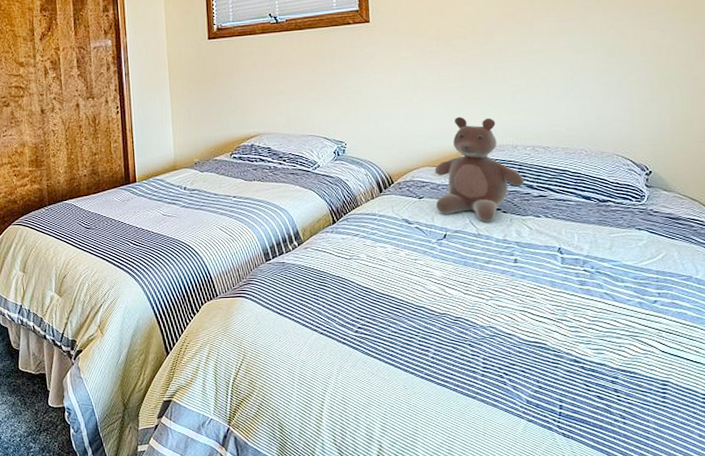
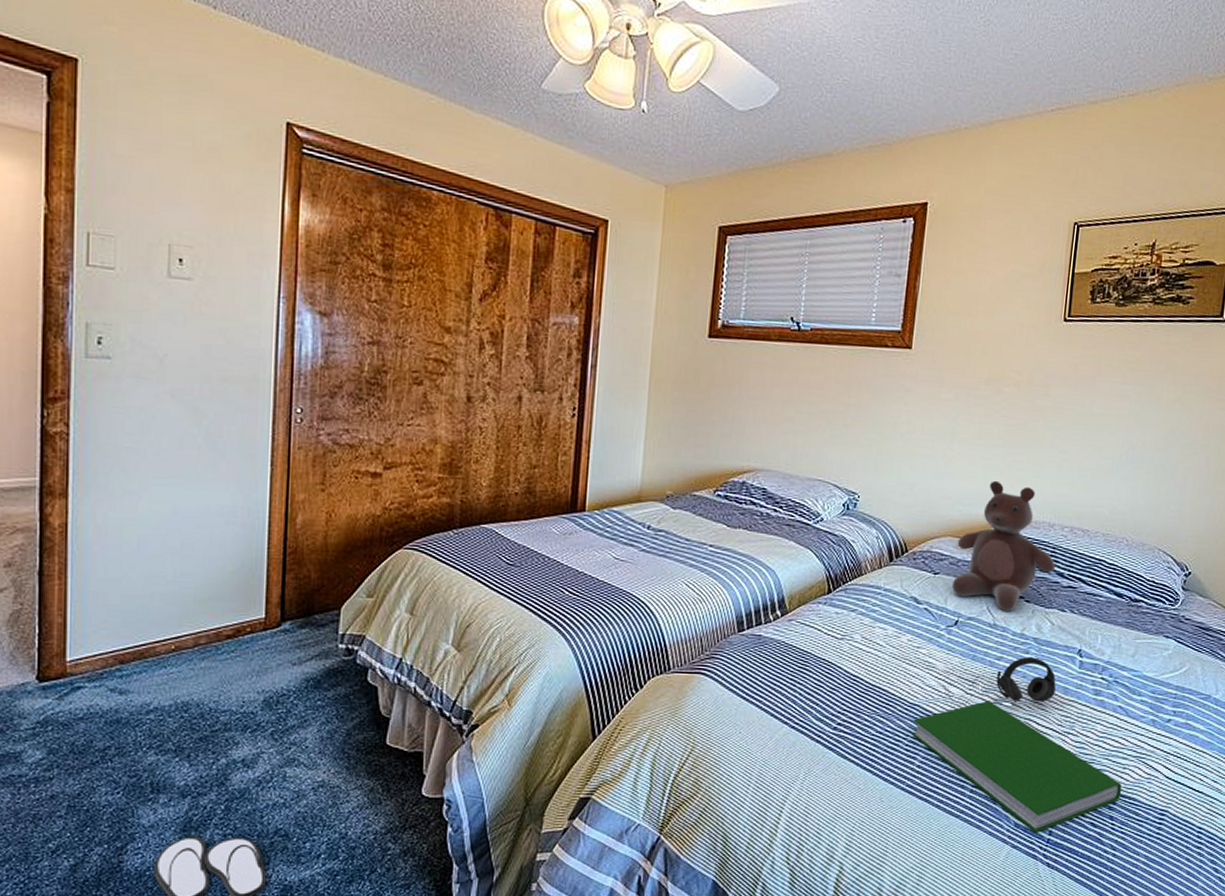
hardcover book: none [422,298,622,408] -> present [912,701,1122,833]
headphones: none [441,258,543,304] -> present [943,657,1056,706]

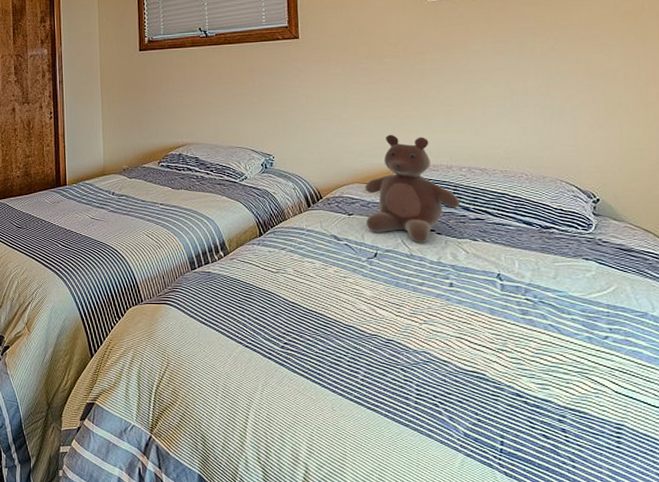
hardcover book: present [912,701,1122,833] -> none [351,322,570,443]
headphones: present [943,657,1056,706] -> none [372,282,481,326]

